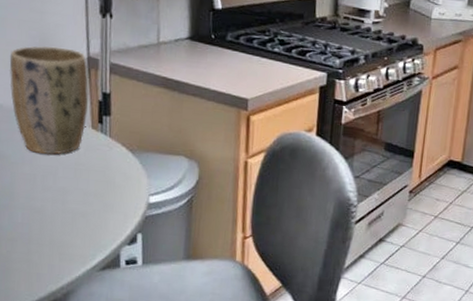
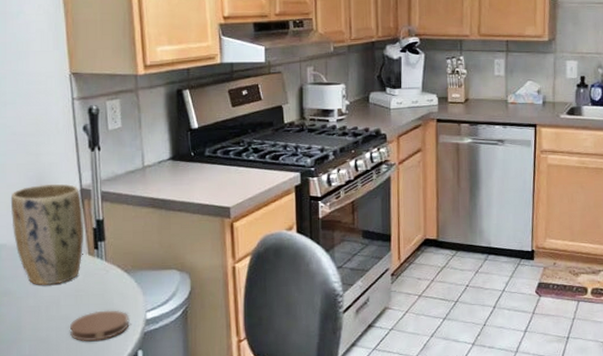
coaster: none [65,188,130,219] -> present [69,310,129,342]

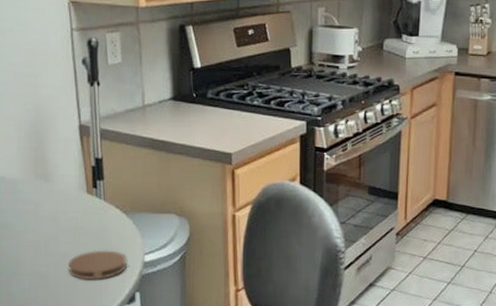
plant pot: present [10,183,84,286] -> none [9,117,83,222]

